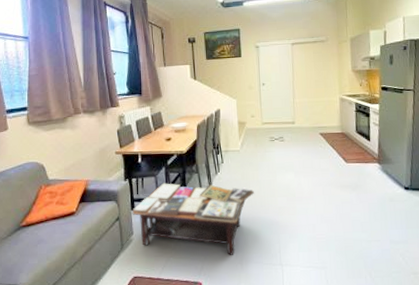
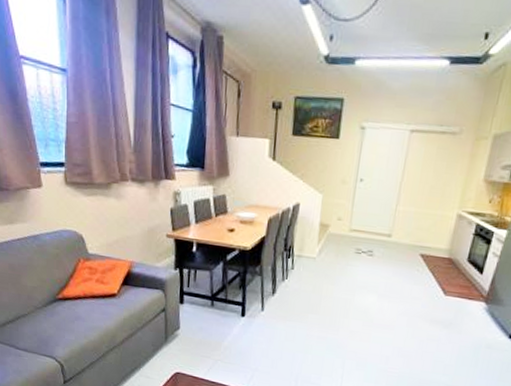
coffee table: present [132,183,254,255] -> none [180,280,325,371]

